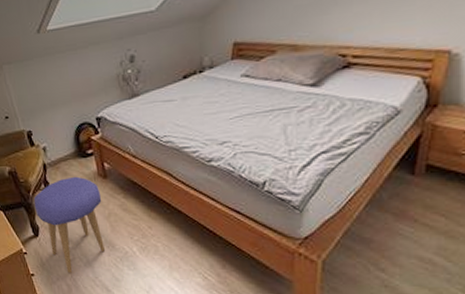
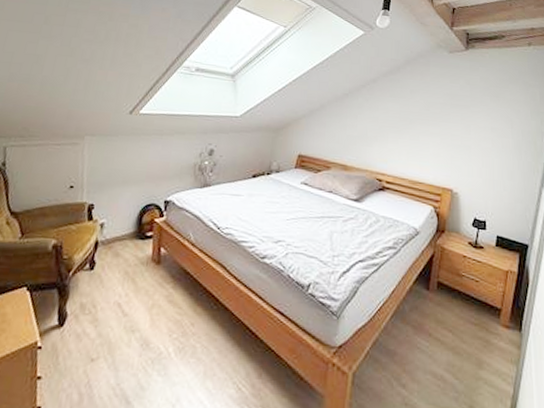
stool: present [34,176,106,274] -> none [69,258,149,378]

